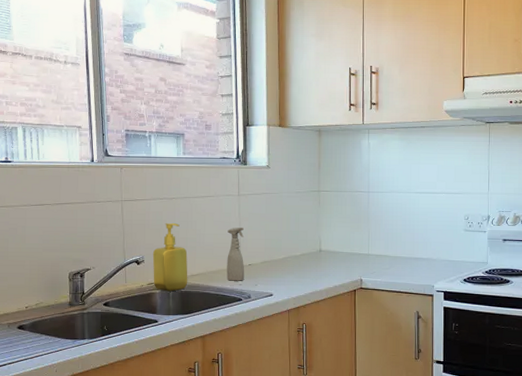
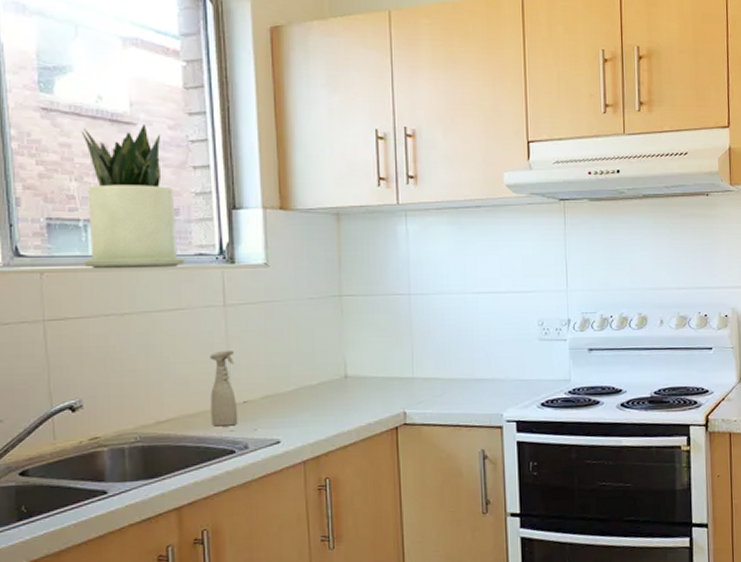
planter: none [147,65,214,167] -> present [81,125,186,269]
soap dispenser: present [152,223,188,292] -> none [95,349,153,448]

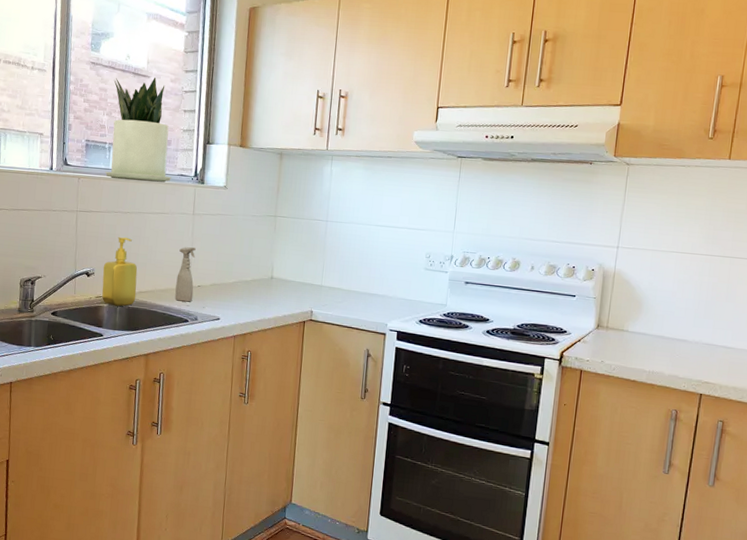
soap dispenser: none [95,349,153,448] -> present [102,237,138,307]

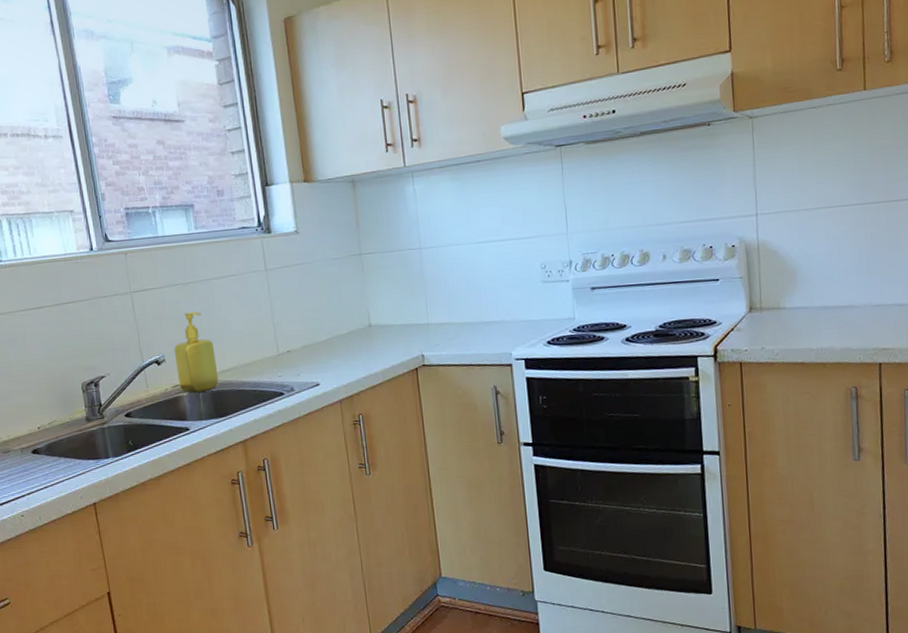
planter: present [105,78,172,183] -> none [143,121,232,247]
spray bottle: present [175,246,196,302] -> none [257,307,284,373]

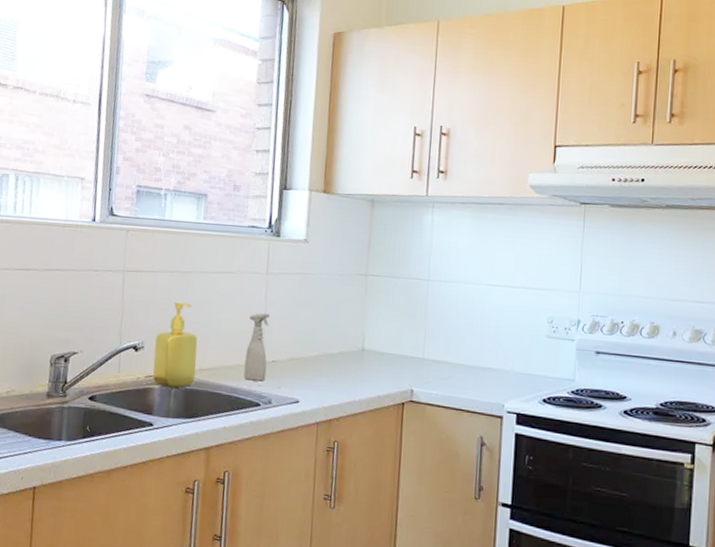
spray bottle: none [257,307,284,373] -> present [243,313,270,381]

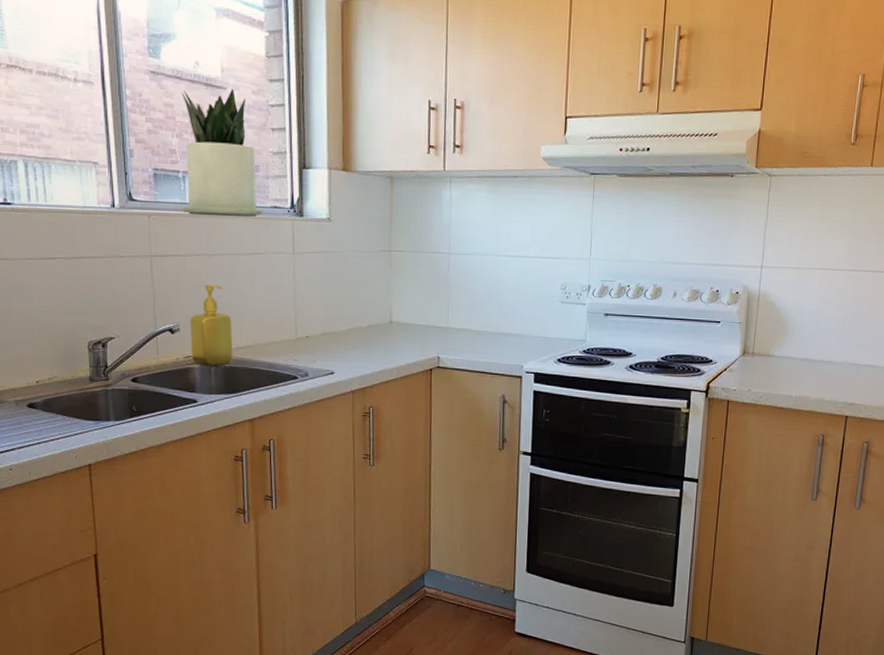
planter: none [159,112,241,236] -> present [181,89,263,218]
spray bottle: present [243,313,270,381] -> none [279,291,301,356]

